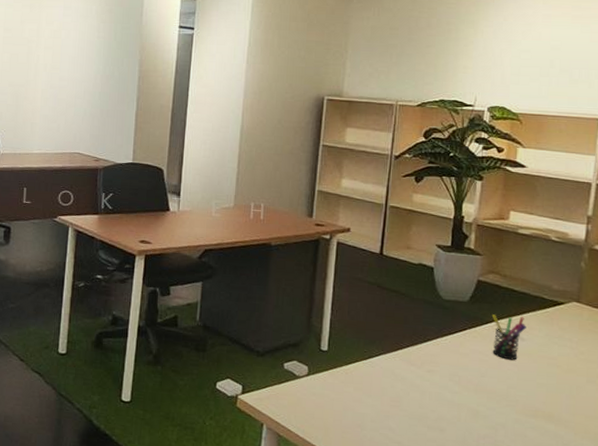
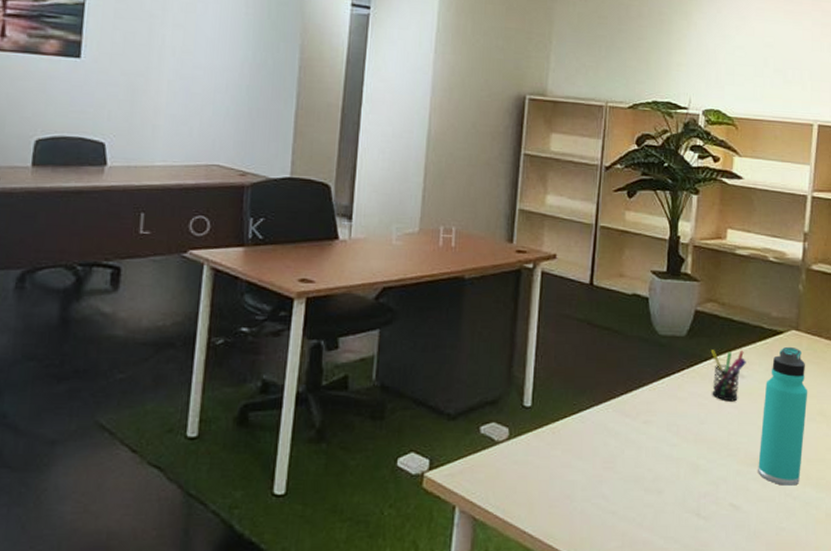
thermos bottle: none [536,316,588,437] -> present [758,346,808,486]

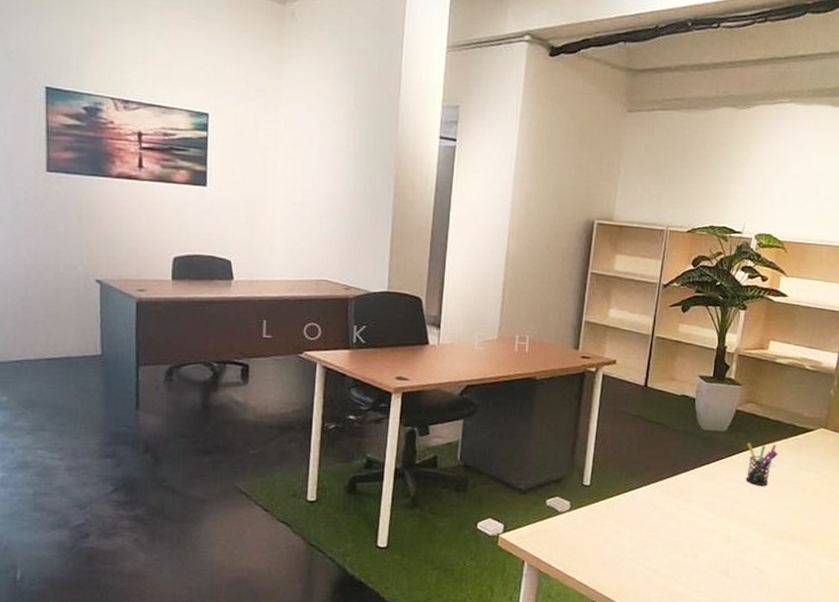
thermos bottle: present [758,346,808,486] -> none [781,442,831,555]

